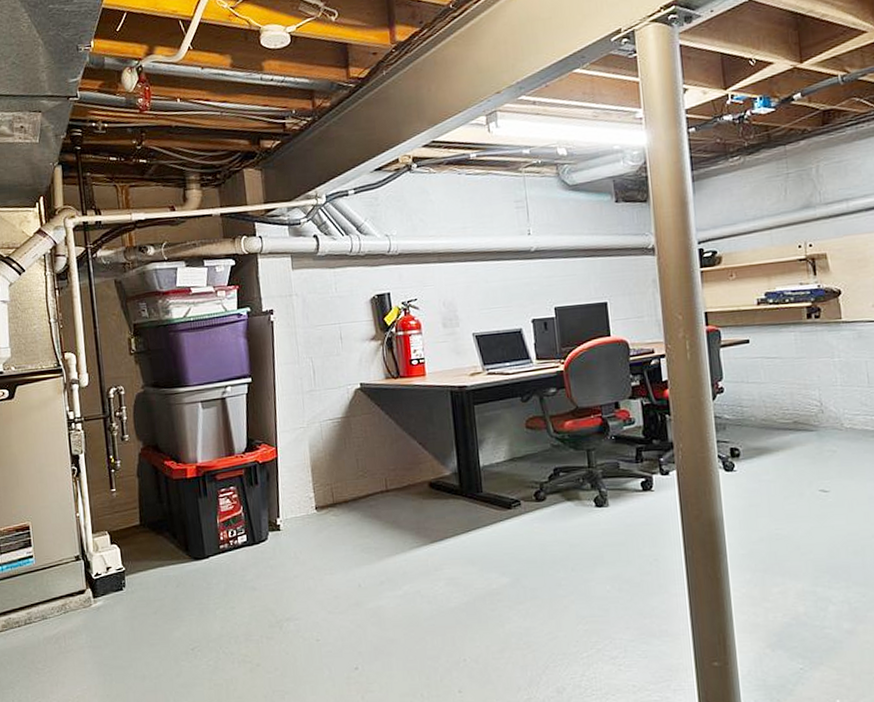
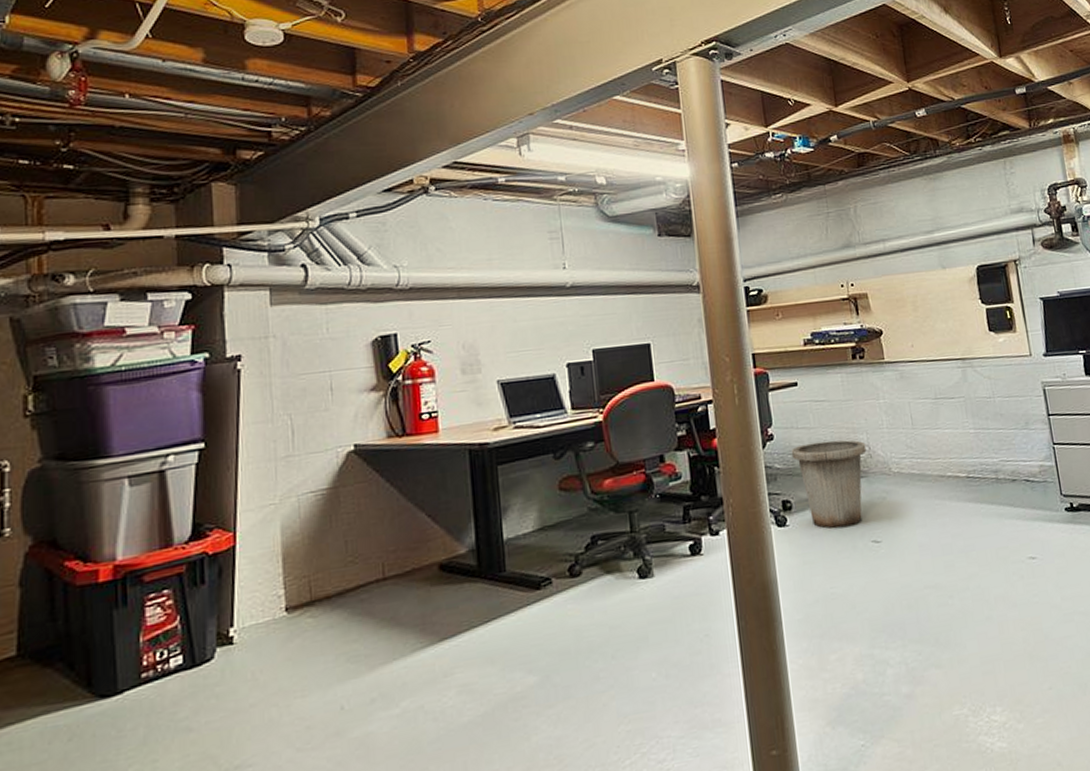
trash can: none [740,395,818,477] -> present [791,440,867,529]

